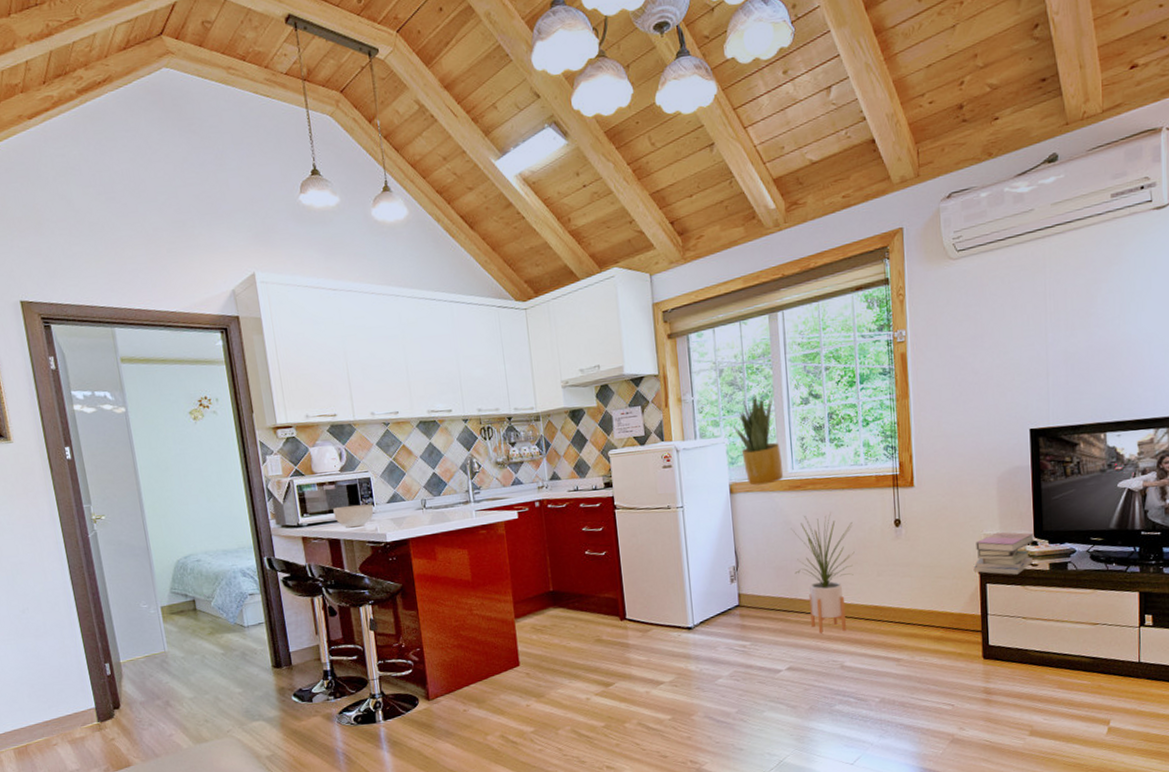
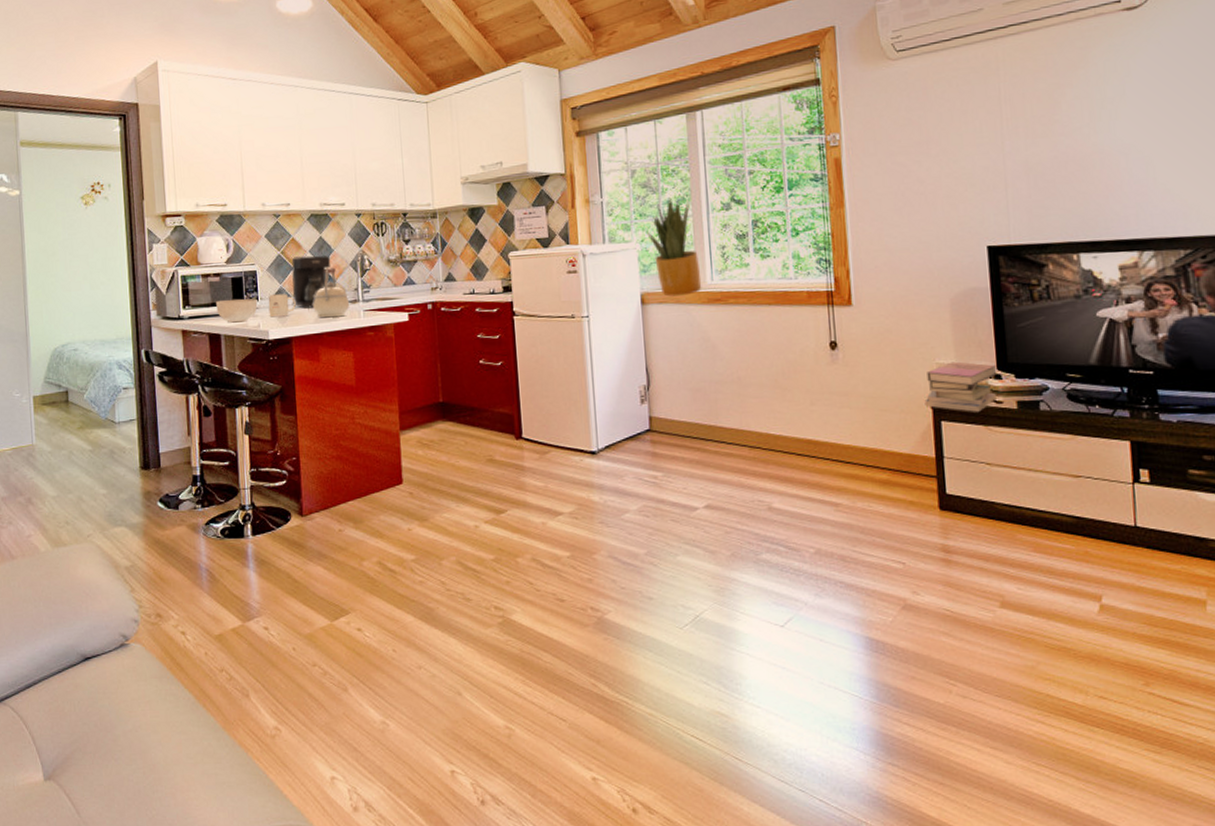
mug: none [383,498,411,521] -> present [268,294,296,318]
coffee maker: none [403,460,442,511] -> present [291,255,331,309]
kettle: none [426,471,462,520] -> present [313,267,350,318]
house plant: present [791,512,855,634] -> none [710,330,784,468]

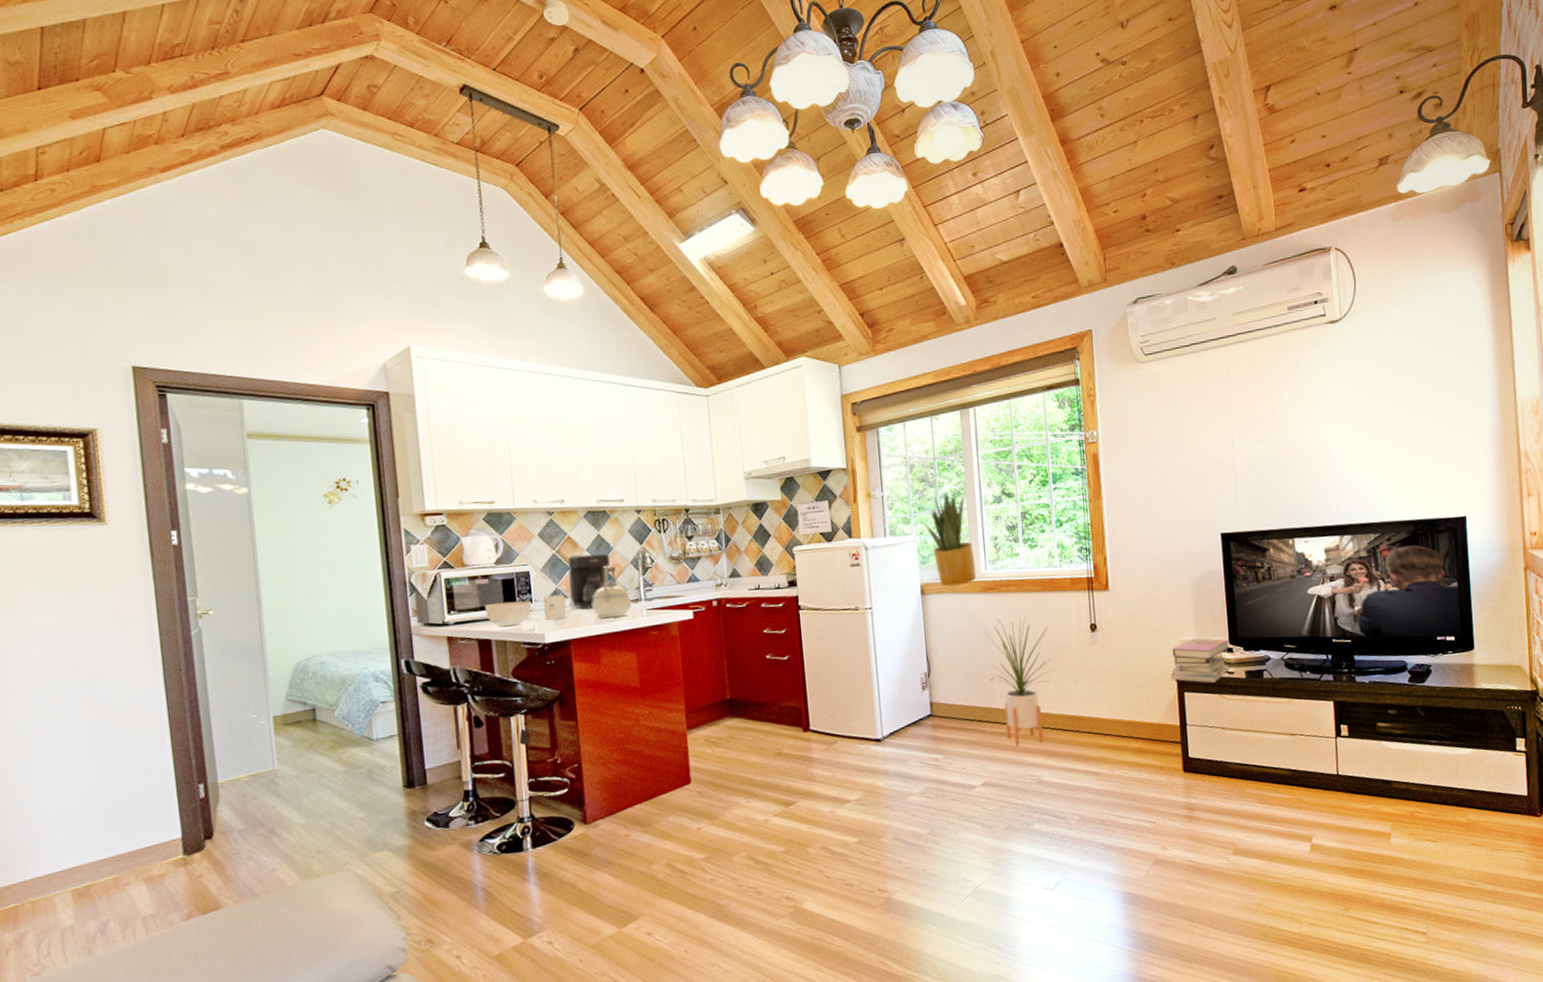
house plant: none [710,330,784,468] -> present [984,615,1051,746]

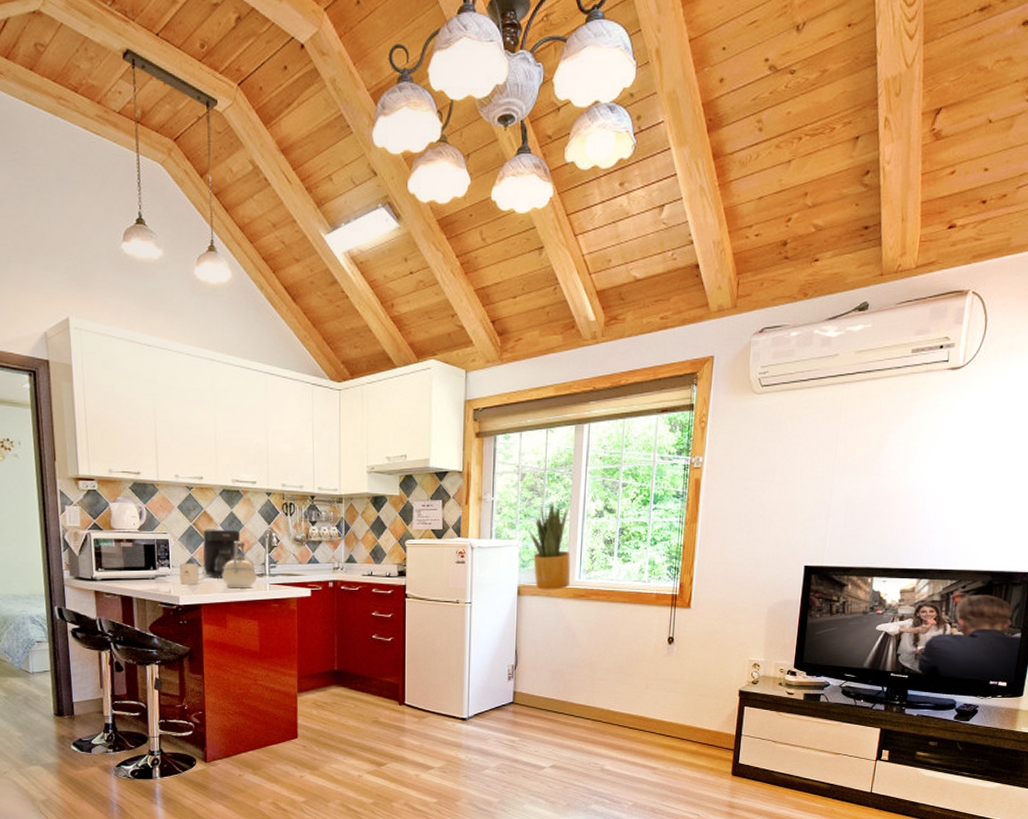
bowl: present [485,601,532,628] -> none [128,564,169,587]
house plant: present [984,615,1051,746] -> none [569,623,629,737]
books: present [1170,638,1230,683] -> none [734,659,794,701]

